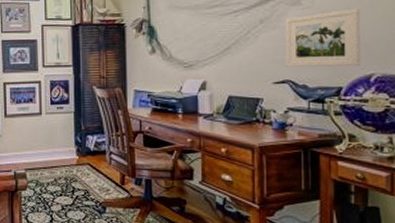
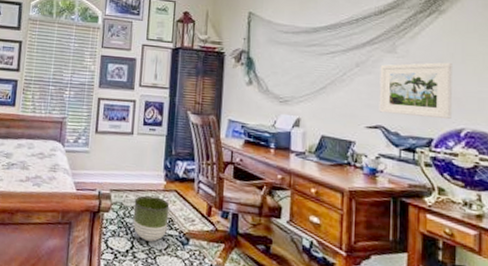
planter: none [49,171,84,213] -> present [133,195,170,242]

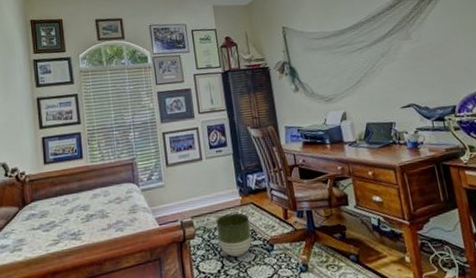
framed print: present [379,62,452,120] -> none [401,38,466,93]

